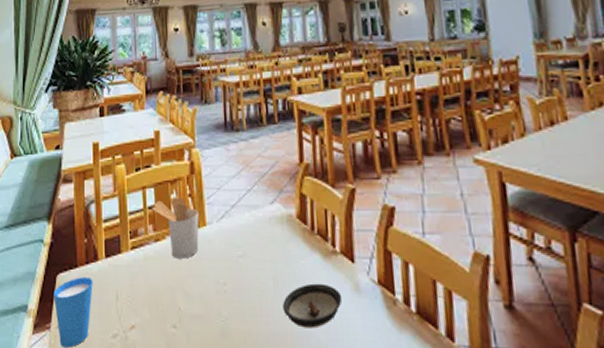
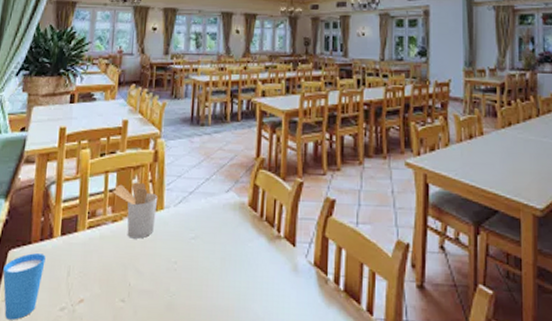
saucer: present [283,283,343,329] -> none [227,263,282,303]

